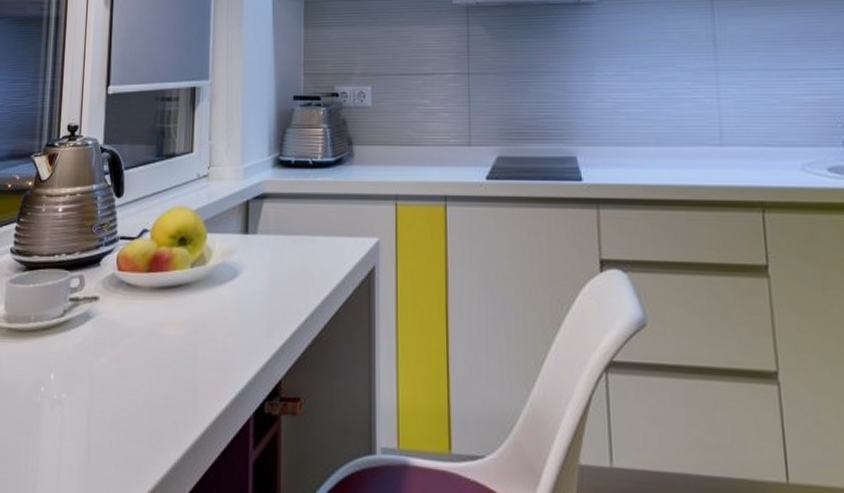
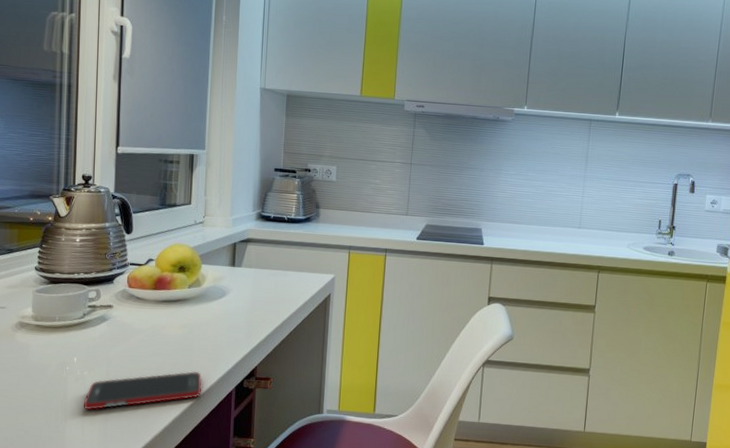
cell phone: none [59,389,210,452] -> present [83,371,202,411]

